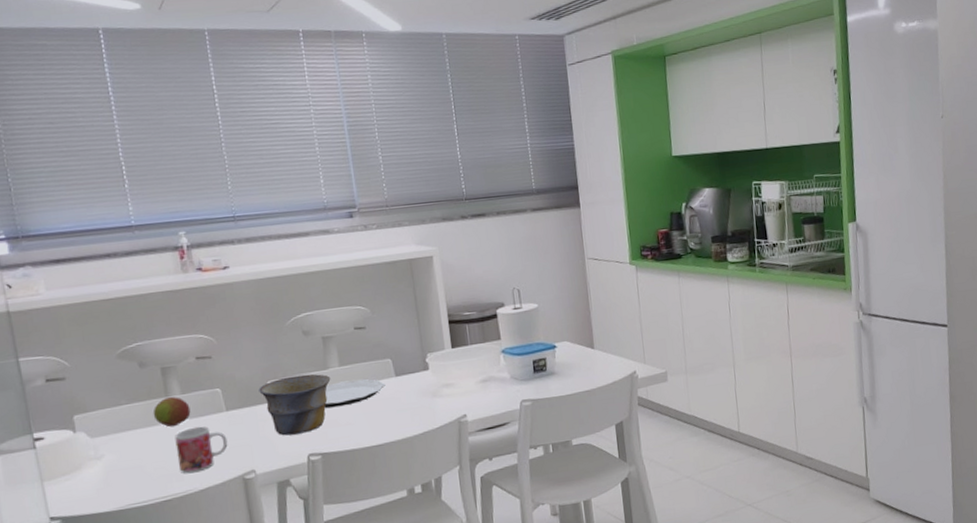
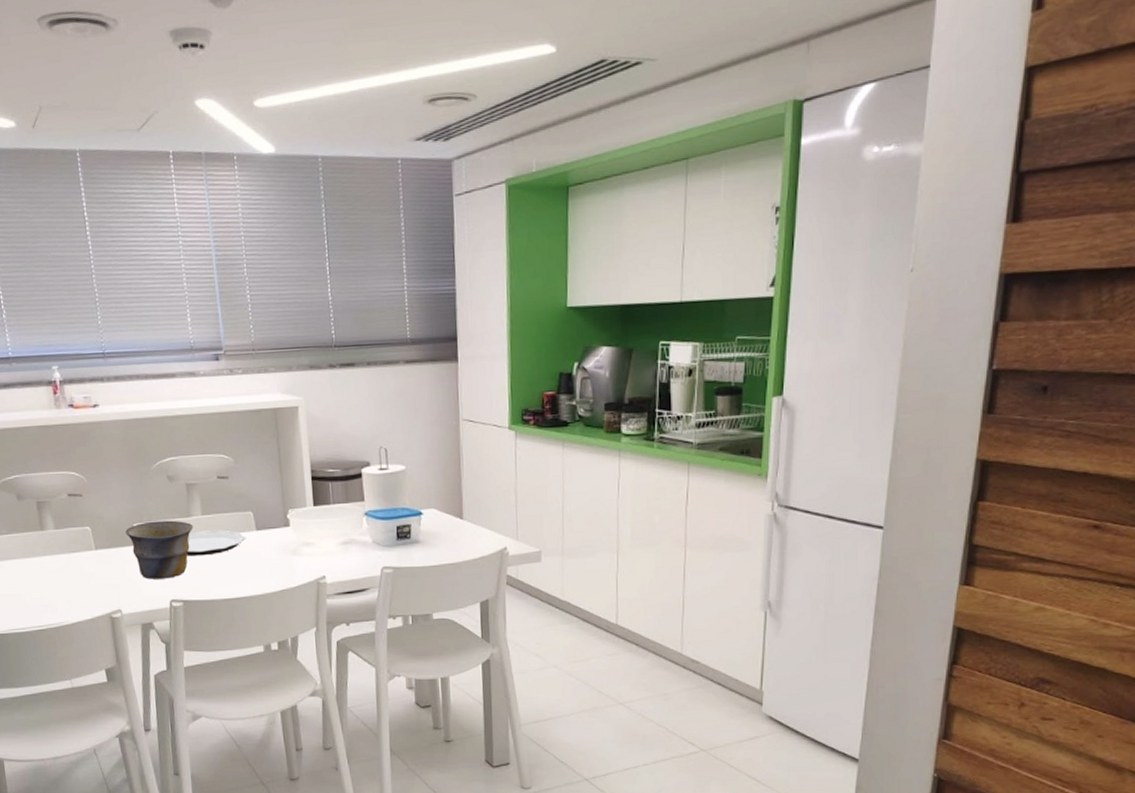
fruit: present [153,397,191,428] -> none [29,531,64,561]
mug: present [174,426,228,474] -> none [49,562,97,607]

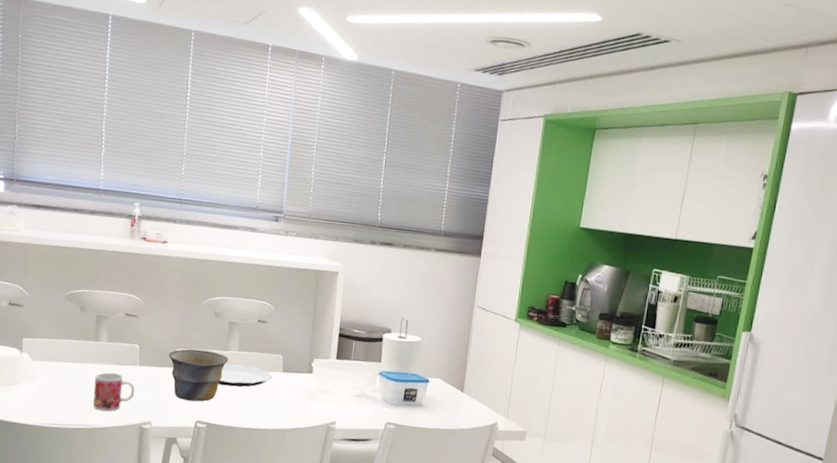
mug: none [49,562,97,607] -> present [93,372,135,412]

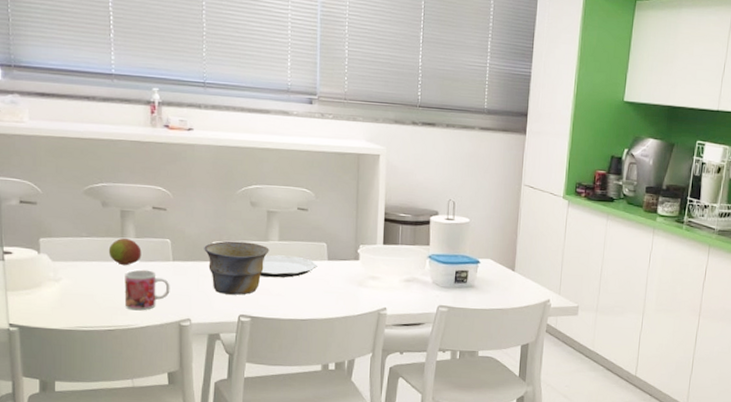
fruit: none [82,342,112,368] -> present [108,238,142,266]

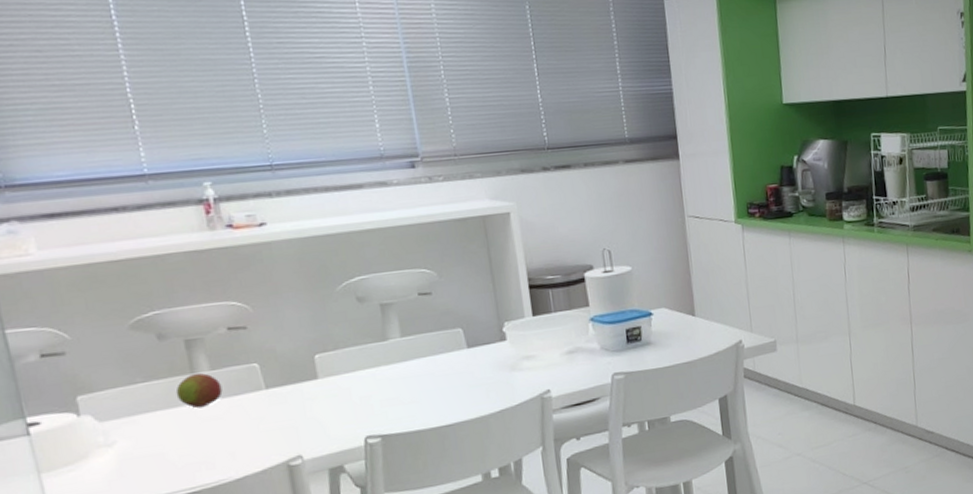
mug: present [124,269,170,311] -> none [203,406,269,461]
bowl: present [204,241,269,295] -> none [305,345,391,417]
plate: present [260,255,318,278] -> none [383,351,456,385]

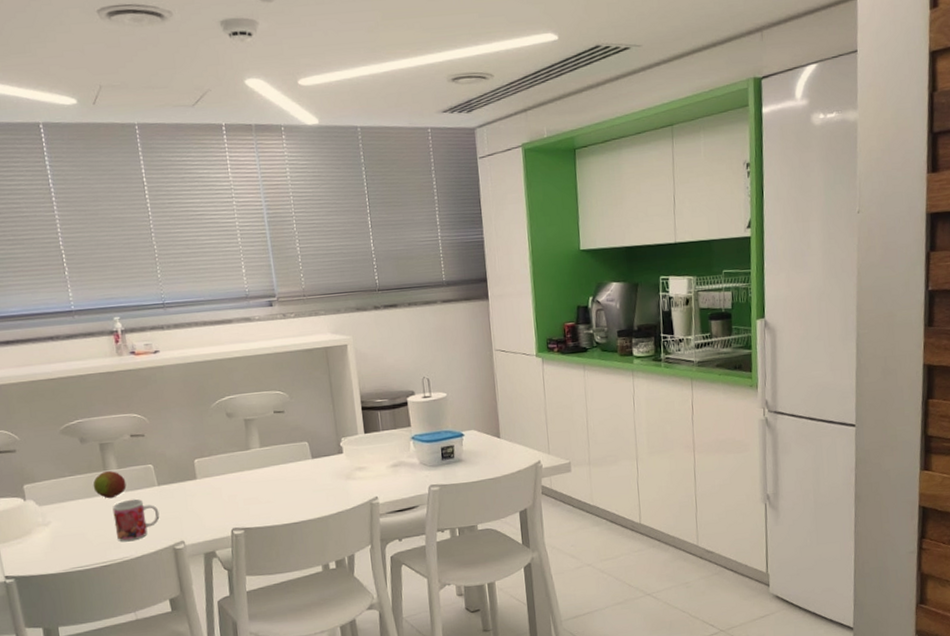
mug: none [203,406,269,461] -> present [112,498,160,542]

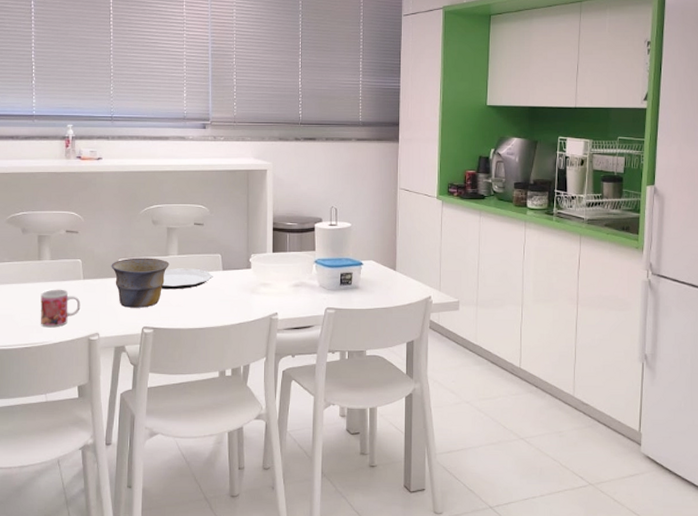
fruit: present [93,471,127,499] -> none [27,261,56,286]
bowl: none [187,453,252,511] -> present [111,257,170,308]
plate: none [246,460,303,487] -> present [161,268,213,290]

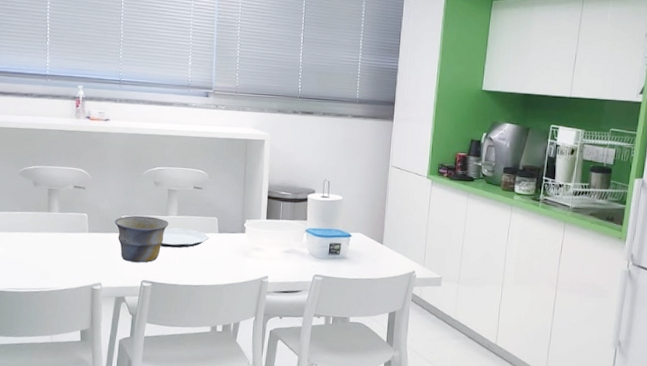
mug: present [40,289,81,328] -> none [48,239,86,275]

